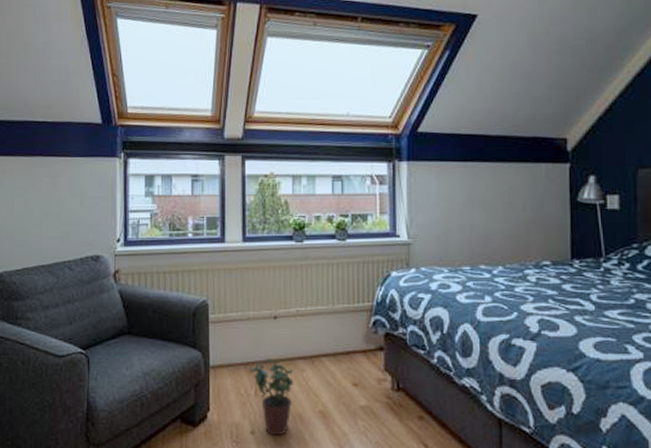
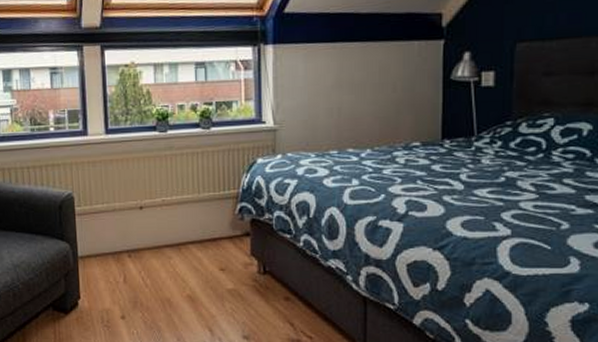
potted plant: present [249,358,294,436] -> none [117,247,162,320]

